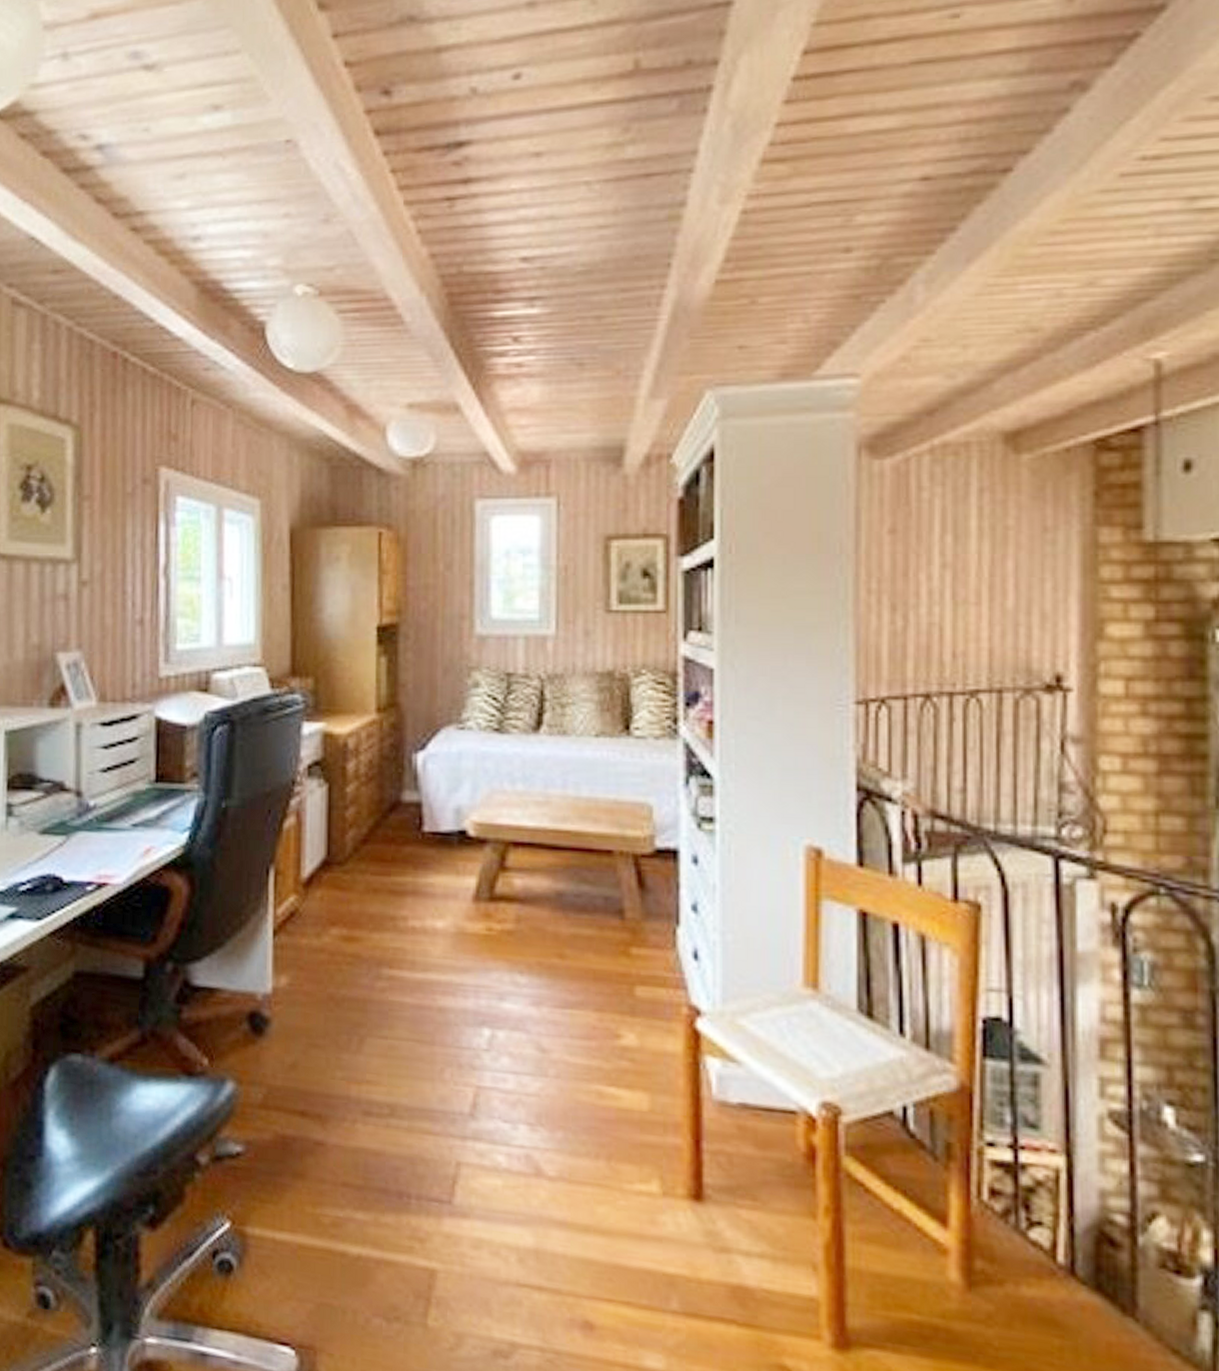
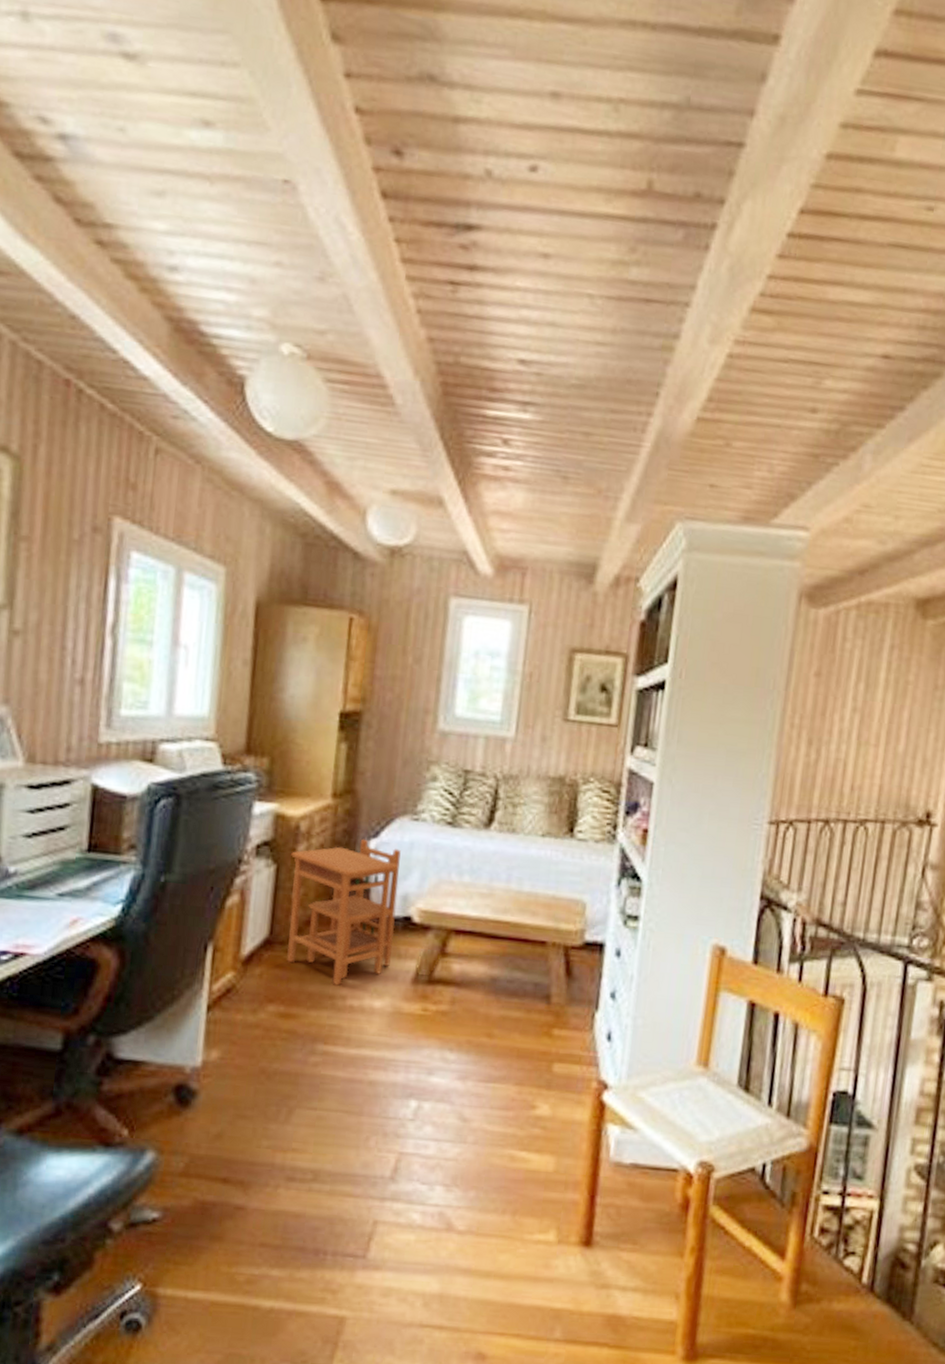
side table: none [342,752,451,906] -> present [287,839,401,986]

